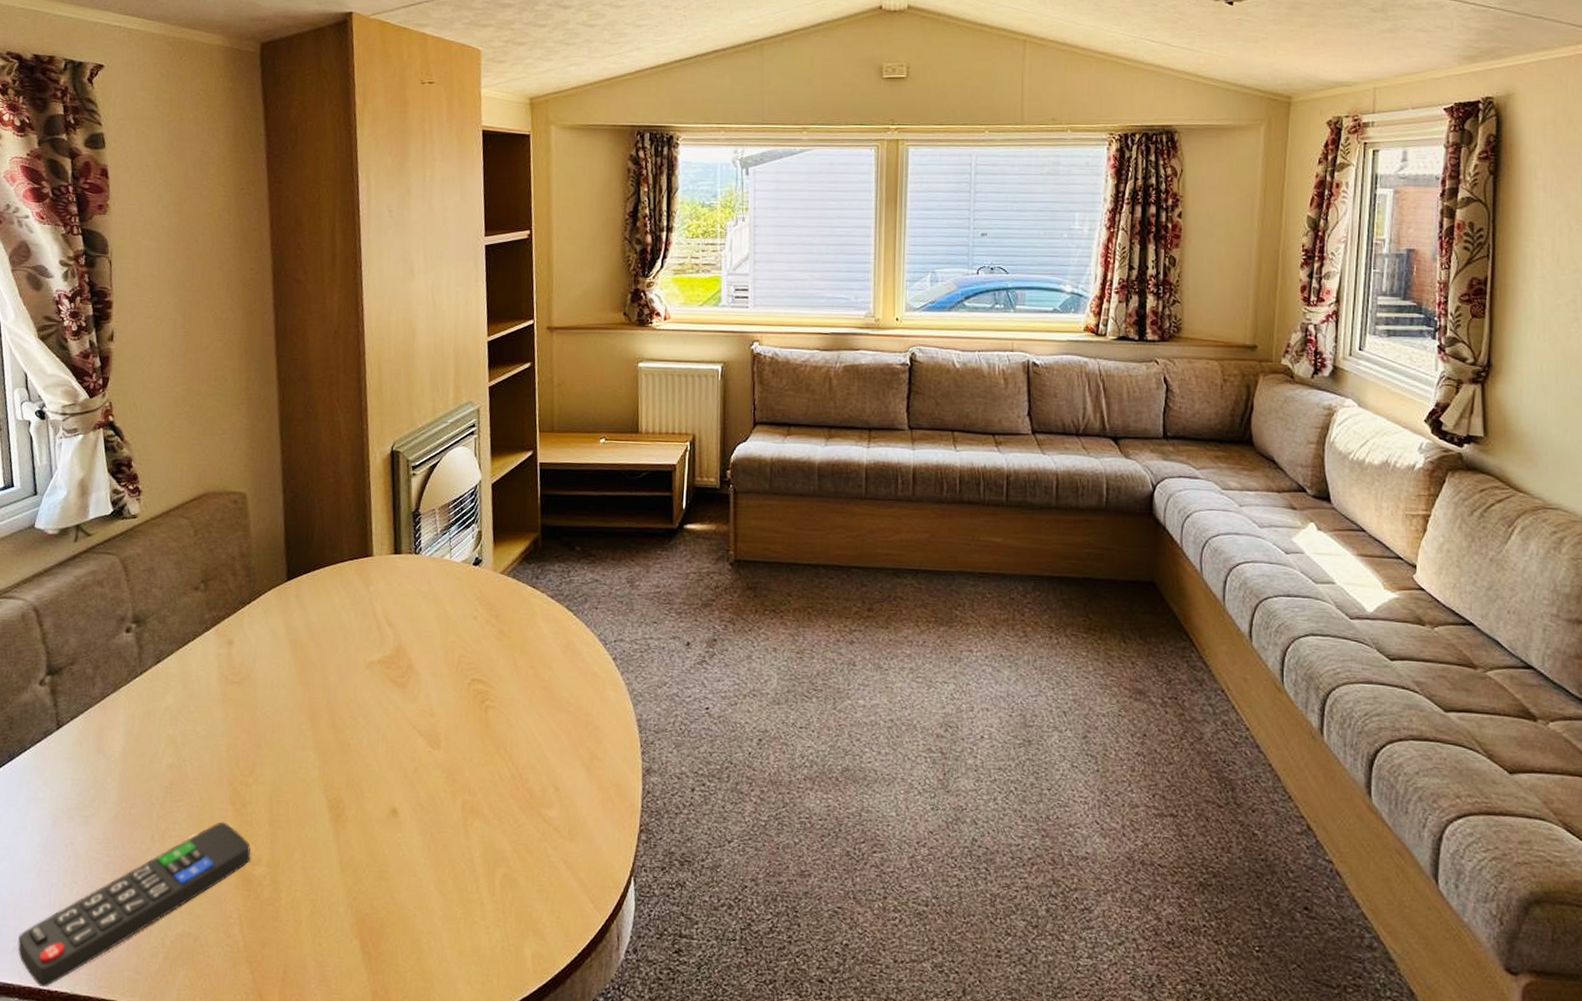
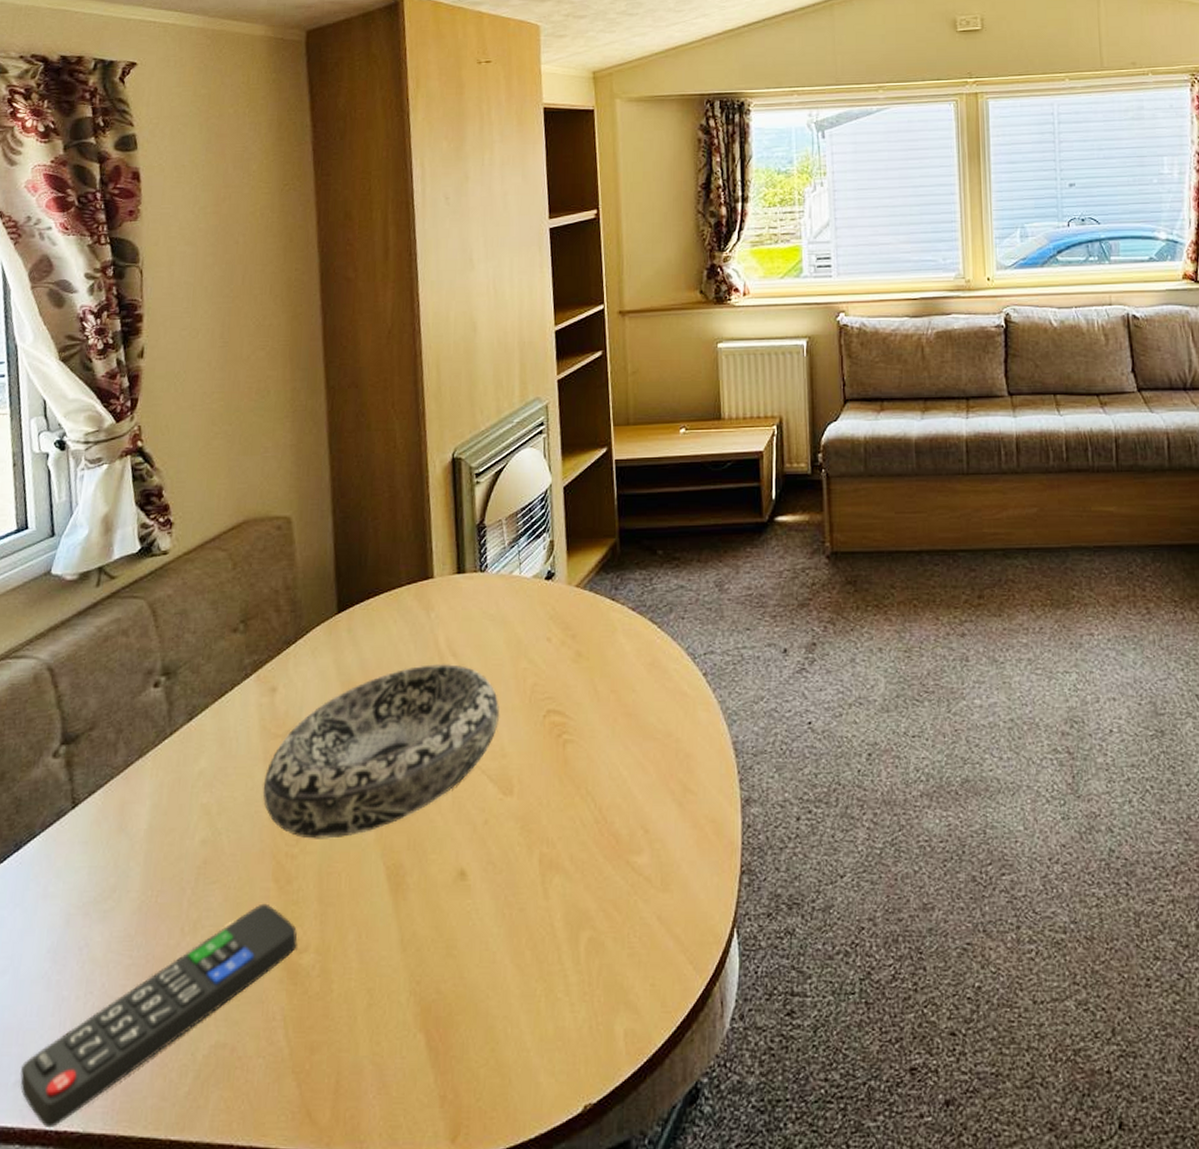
decorative bowl: none [221,631,430,773] -> present [262,664,500,839]

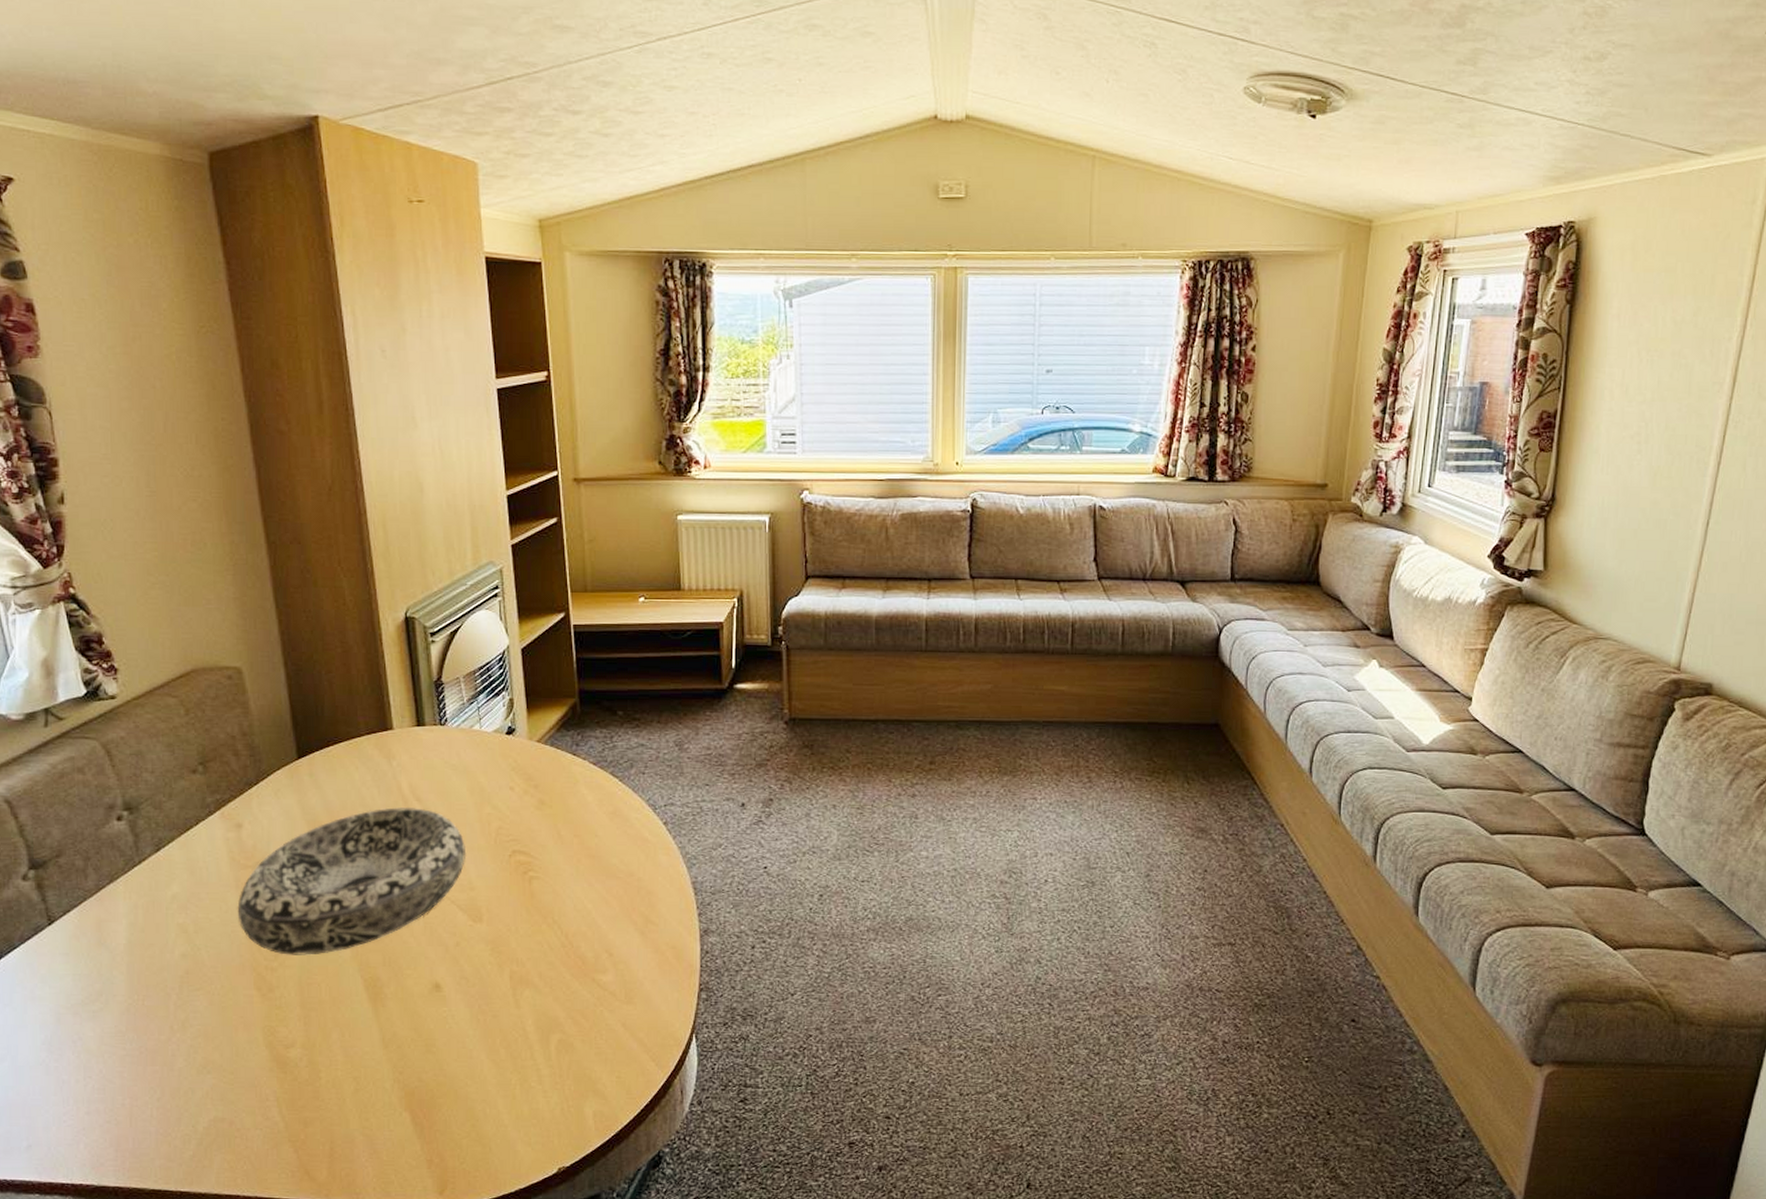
remote control: present [19,903,297,1129] -> none [30,1007,284,1182]

